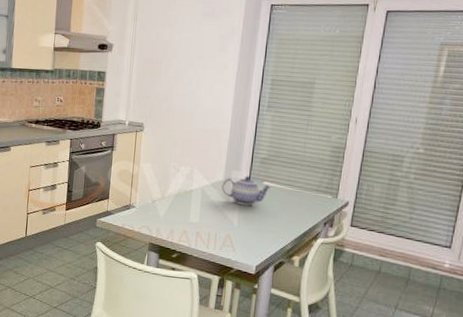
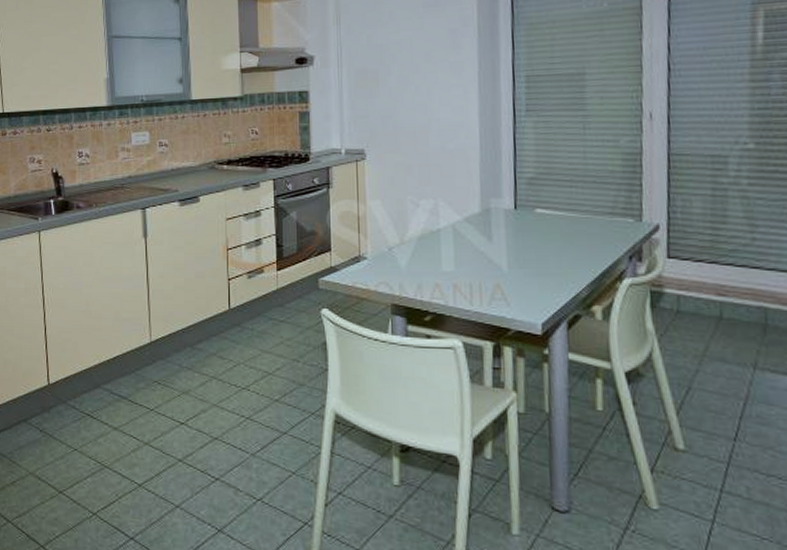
teapot: present [221,175,272,206] -> none [479,203,548,243]

